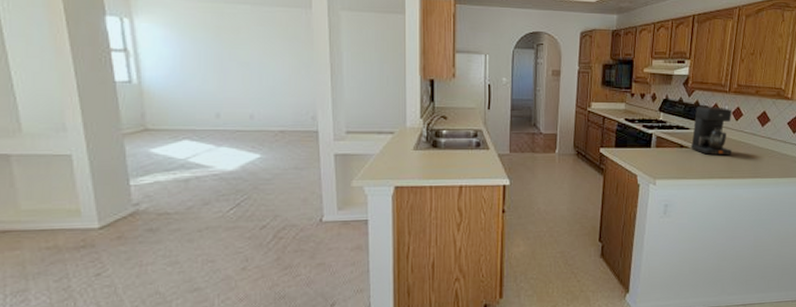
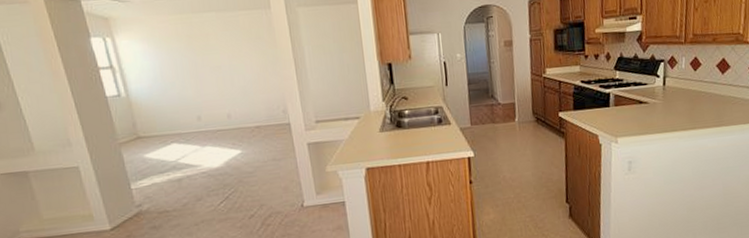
coffee maker: present [690,107,733,156] -> none [649,59,693,108]

